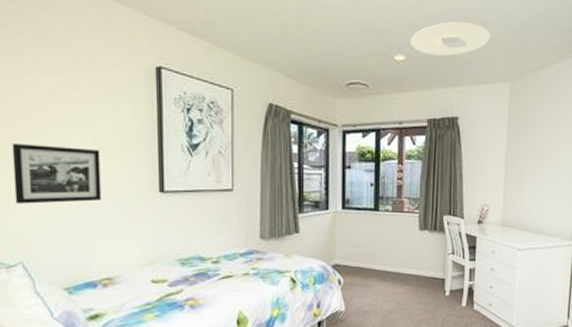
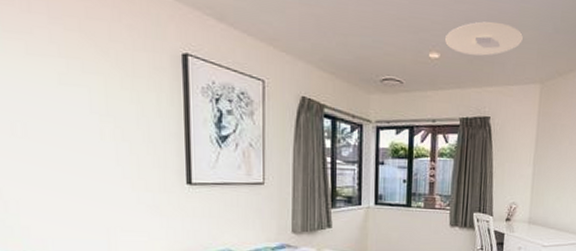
picture frame: present [11,142,102,204] -> none [23,128,125,194]

